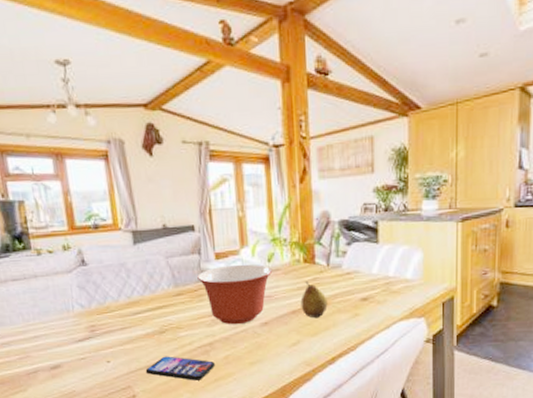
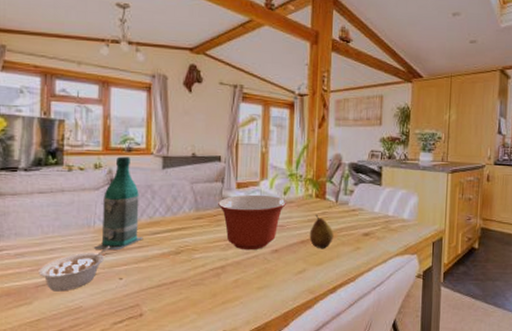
legume: none [27,330,93,378] -> present [39,247,111,292]
bottle: none [77,234,125,334] -> present [94,156,144,250]
smartphone: present [145,356,216,381] -> none [156,276,225,302]

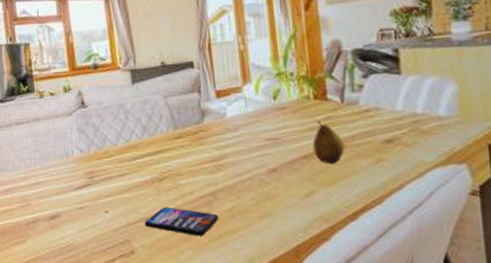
legume: present [39,247,111,292] -> none [27,177,92,228]
bottle: present [94,156,144,250] -> none [76,75,124,180]
smartphone: none [156,276,225,302] -> present [144,206,219,236]
mixing bowl: present [218,194,287,251] -> none [197,102,280,172]

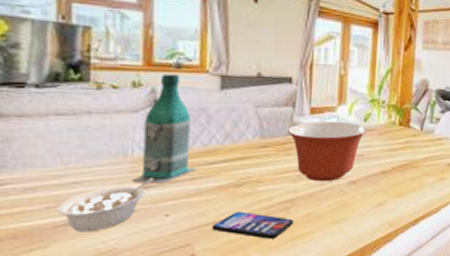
legume: none [27,177,92,228] -> present [57,179,154,232]
bottle: none [76,75,124,180] -> present [133,73,196,182]
mixing bowl: none [197,102,280,172] -> present [288,121,368,182]
fruit: present [312,120,345,165] -> none [391,143,417,180]

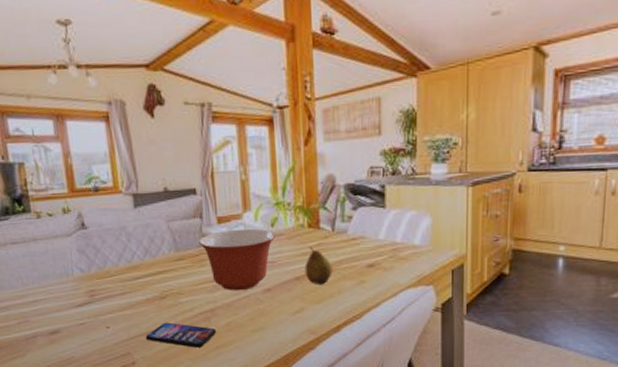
legume: present [57,179,154,232] -> none [25,295,93,343]
bottle: present [133,73,196,182] -> none [76,197,125,298]
fruit: none [391,143,417,180] -> present [304,246,333,285]

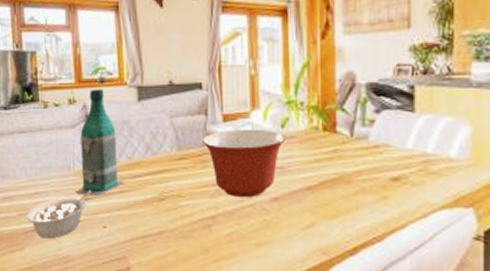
legume: none [25,295,93,343] -> present [26,191,92,239]
bottle: none [76,197,125,298] -> present [76,89,124,194]
smartphone: present [145,322,217,348] -> none [142,226,217,258]
fruit: present [304,246,333,285] -> none [317,152,350,198]

